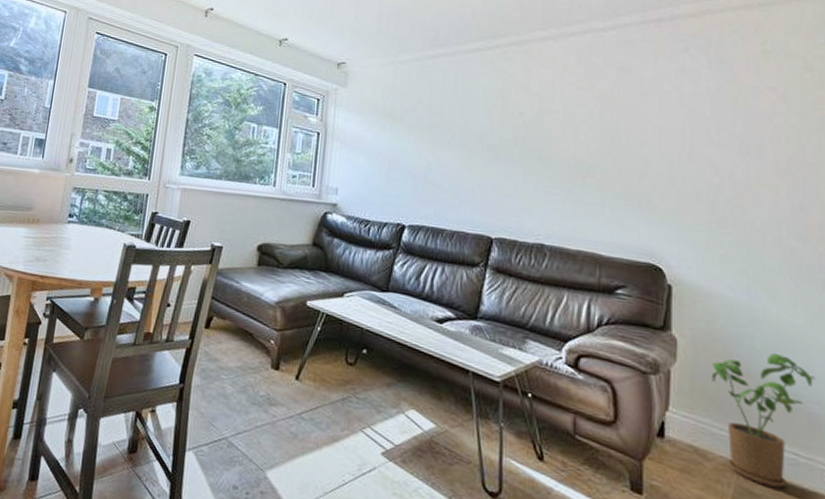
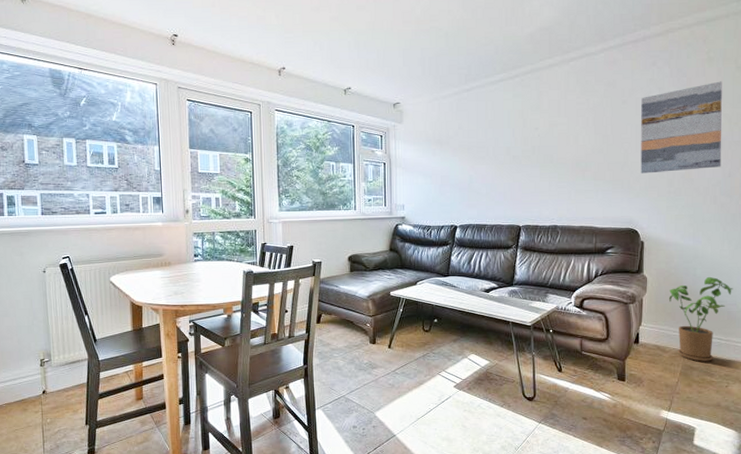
wall art: none [667,81,788,196] -> present [640,81,722,174]

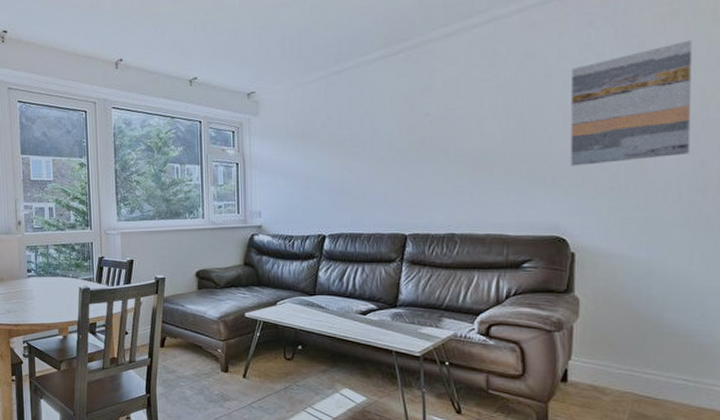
house plant: present [669,276,733,362] -> none [611,298,707,409]

